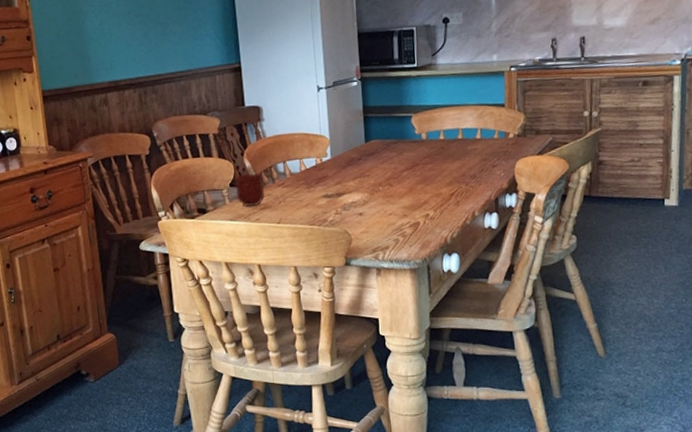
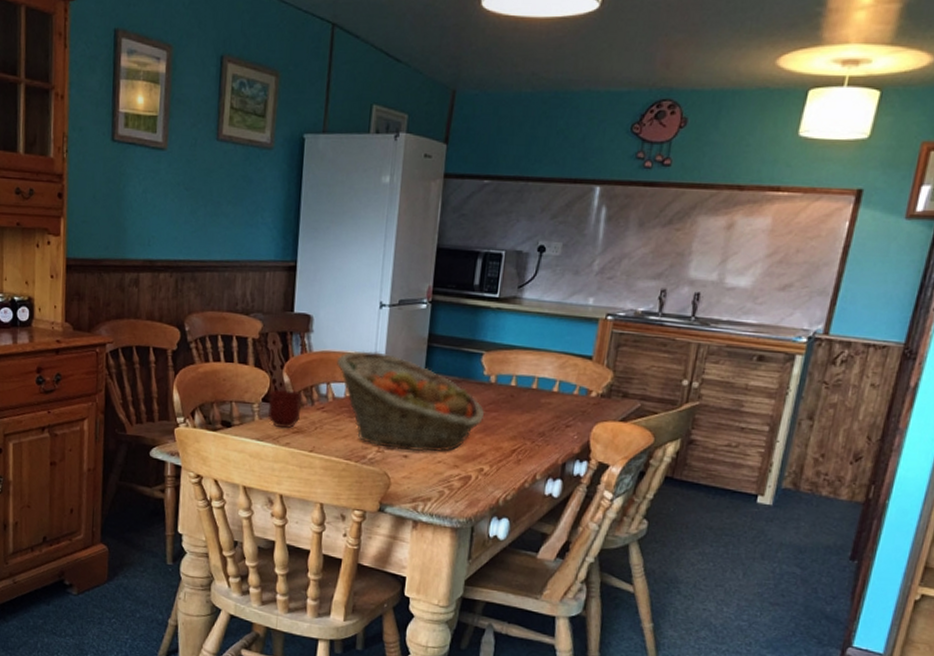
fruit basket: none [288,127,423,210] -> present [337,350,485,452]

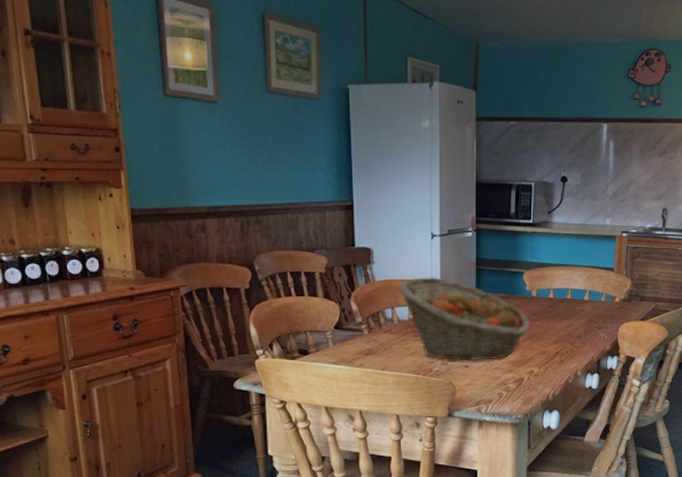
mug: present [268,389,302,428] -> none [340,316,371,352]

